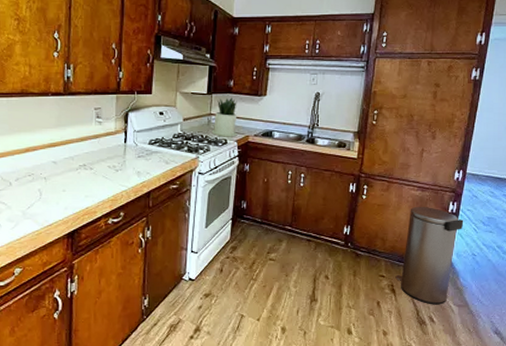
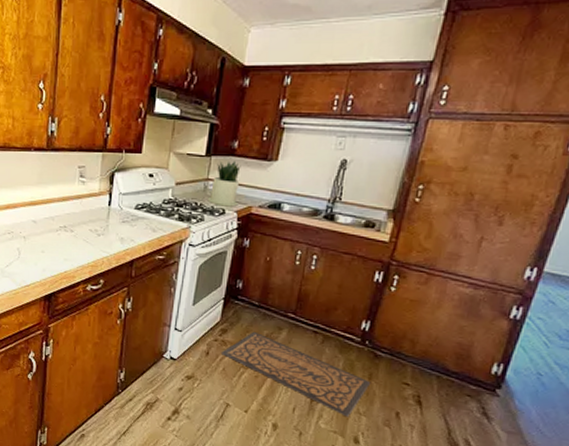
doormat: none [233,245,356,312] -> present [222,331,371,417]
pedal bin: present [395,206,464,305] -> none [424,306,531,428]

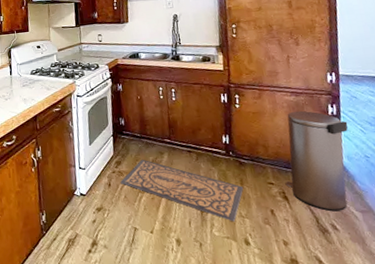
planter: present [207,161,241,207] -> none [83,27,107,63]
pedal bin: none [424,306,531,428] -> present [285,111,348,212]

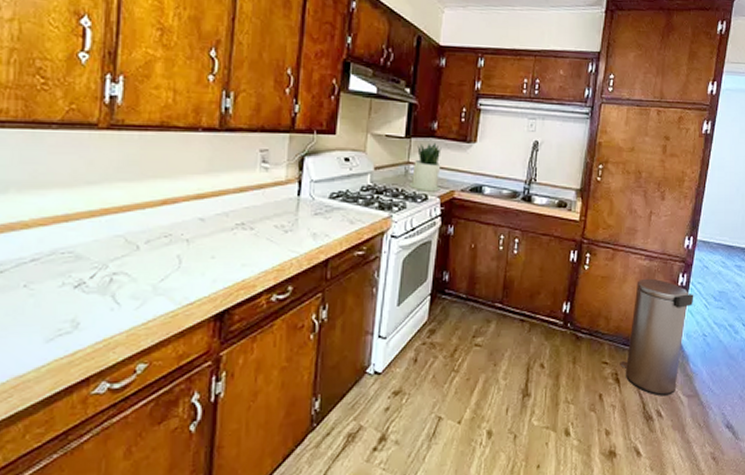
planter: none [83,27,107,63] -> present [409,142,442,192]
doormat: present [120,159,244,222] -> none [431,328,576,409]

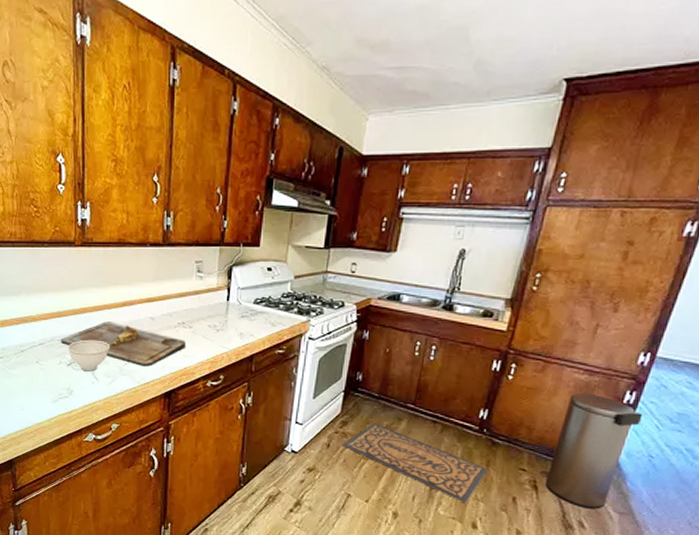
cutting board: none [65,225,245,282] -> present [60,322,186,366]
bowl: none [76,250,142,294] -> present [68,339,111,372]
planter: present [409,142,442,192] -> none [326,252,360,299]
doormat: none [431,328,576,409] -> present [342,423,489,504]

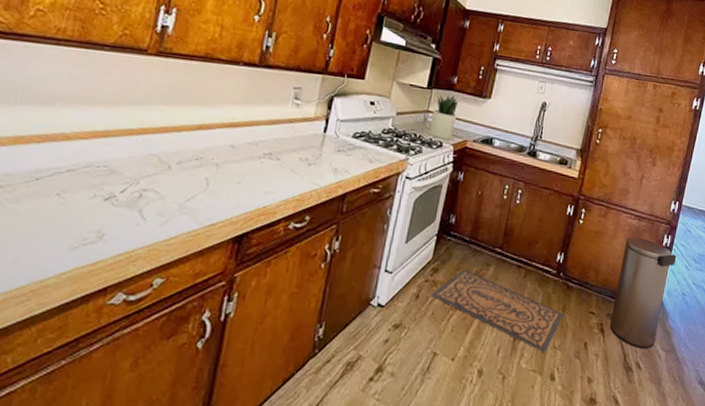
cutting board: present [60,322,186,366] -> none [100,146,270,204]
bowl: present [68,339,111,372] -> none [109,167,172,209]
planter: none [326,252,360,299] -> present [426,95,459,141]

